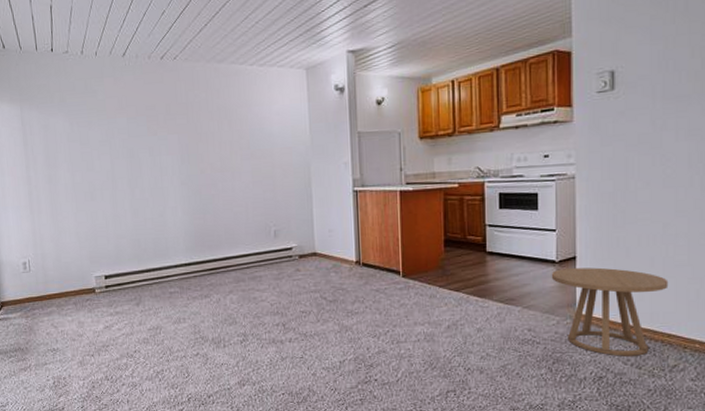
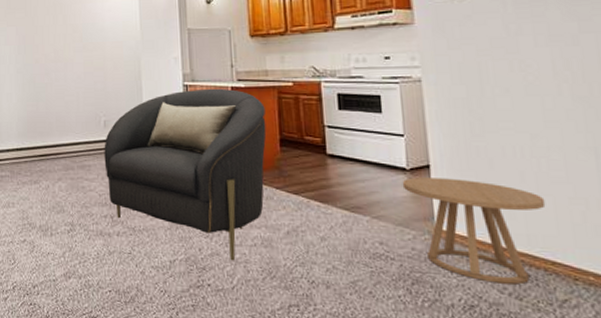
armchair: none [274,192,432,357] -> present [104,88,267,261]

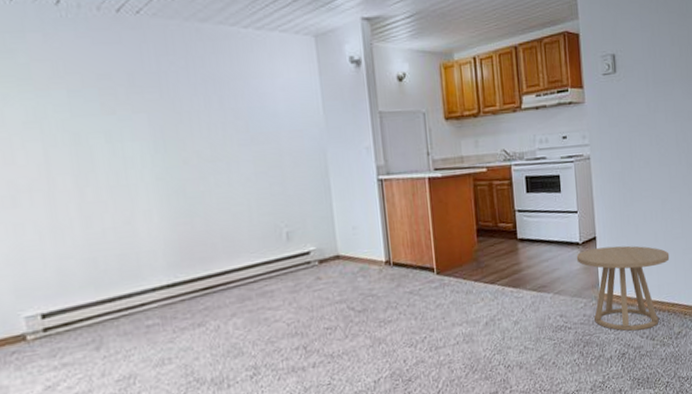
armchair: present [104,88,267,261] -> none [288,180,464,365]

